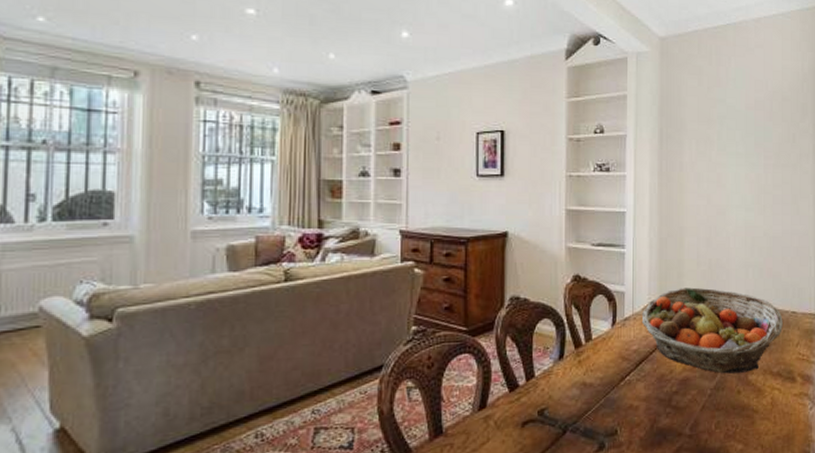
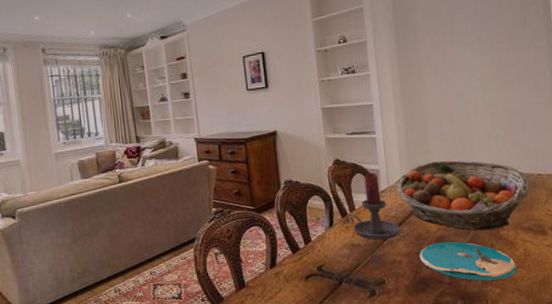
candle holder: none [579,294,642,379] -> present [345,172,401,240]
plate: none [659,385,763,435] -> present [419,241,518,281]

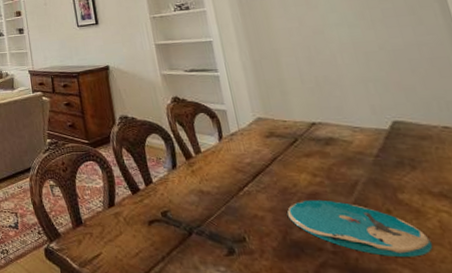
candle holder: present [345,172,401,240] -> none [190,112,260,189]
fruit basket: present [396,160,530,231] -> none [248,104,434,191]

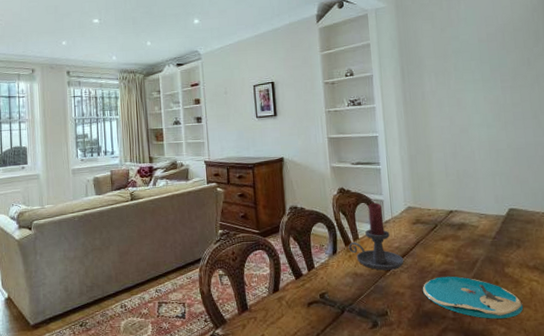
candle holder: none [190,112,260,189] -> present [348,202,404,271]

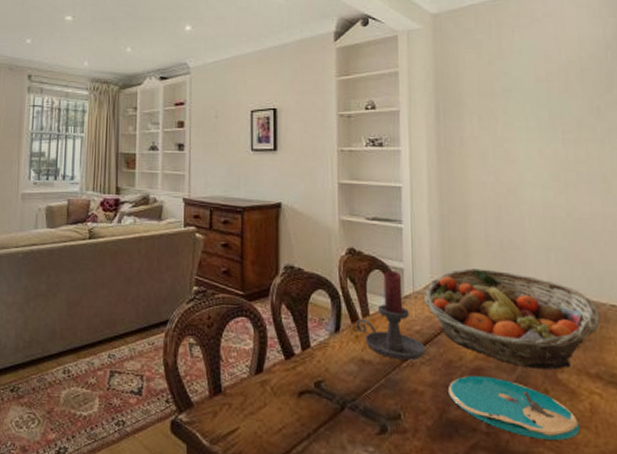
fruit basket: none [399,194,535,267] -> present [423,268,600,369]

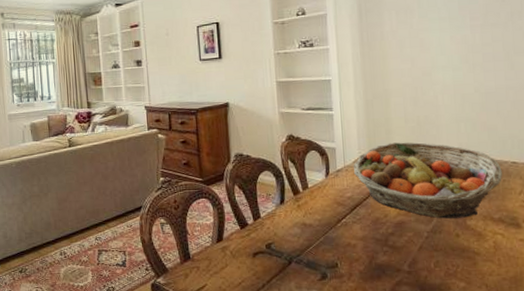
candle holder: present [355,270,426,360] -> none [297,150,357,221]
plate: present [447,375,581,440] -> none [375,227,486,273]

